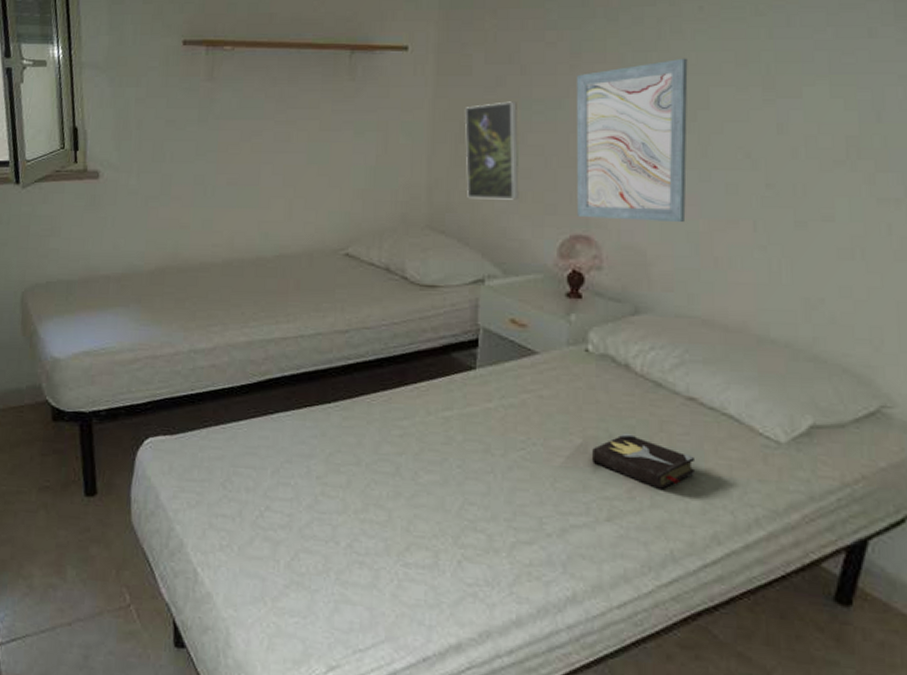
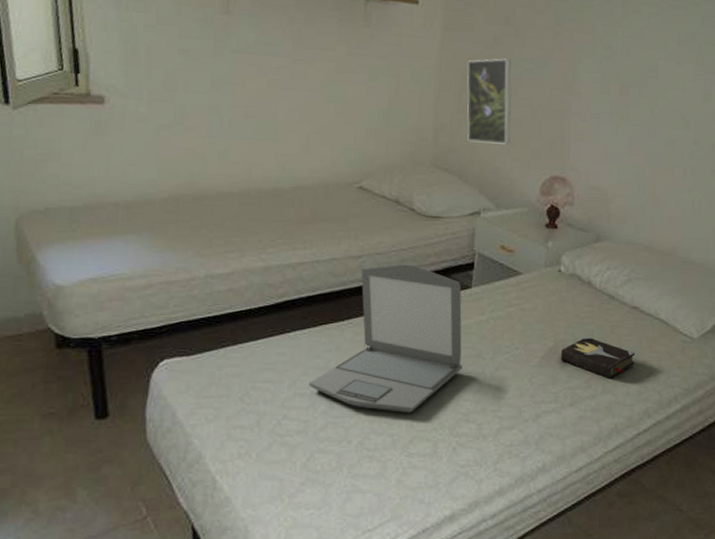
laptop: none [292,339,467,516] -> present [308,264,462,414]
wall art: present [576,58,688,223] -> none [556,34,644,169]

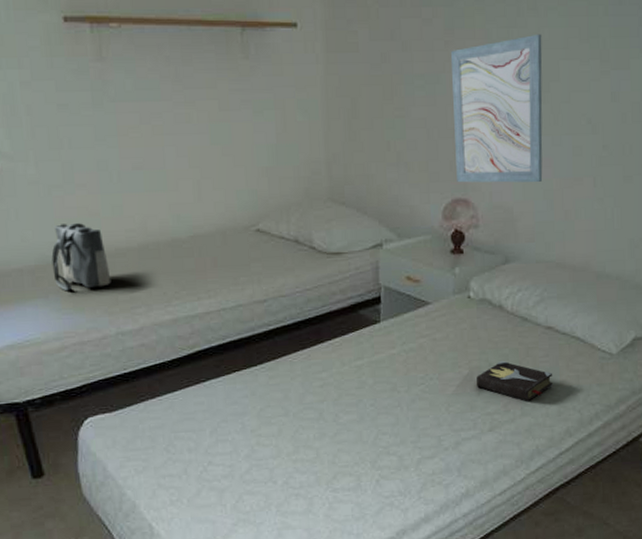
tote bag: none [149,163,208,230] -> present [51,223,111,291]
laptop: present [308,264,462,414] -> none [228,303,378,451]
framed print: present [466,58,512,145] -> none [354,77,408,171]
wall art: none [556,34,644,169] -> present [450,34,543,183]

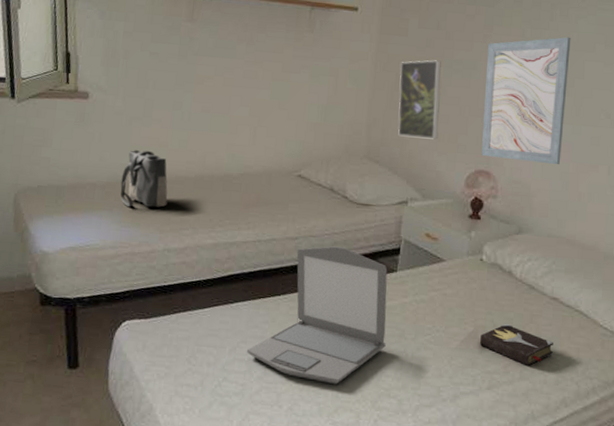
laptop: none [228,303,378,451] -> present [246,246,388,385]
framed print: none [354,77,408,171] -> present [397,60,442,140]

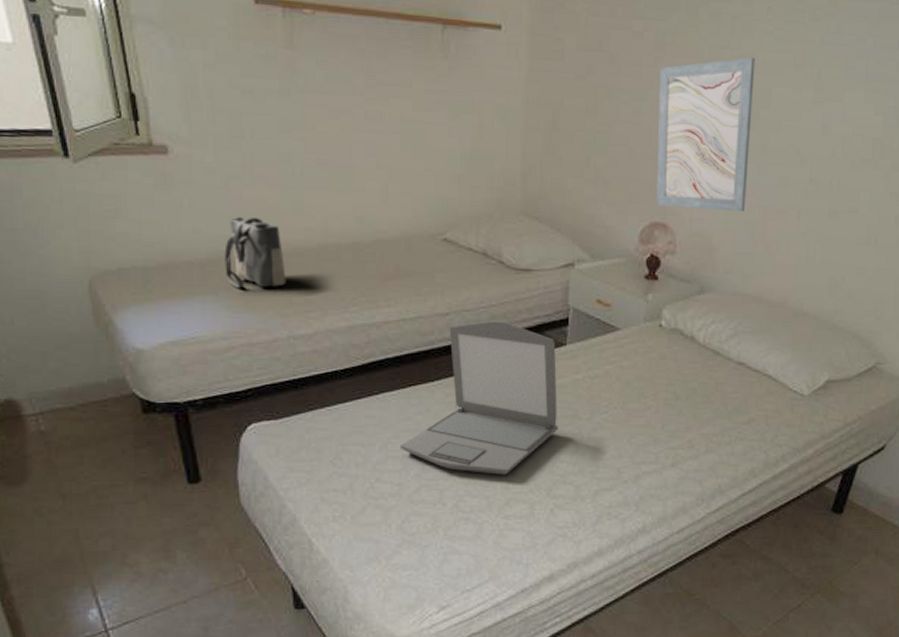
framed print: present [397,60,442,140] -> none [556,90,607,188]
hardback book: present [480,323,553,367] -> none [662,394,740,439]

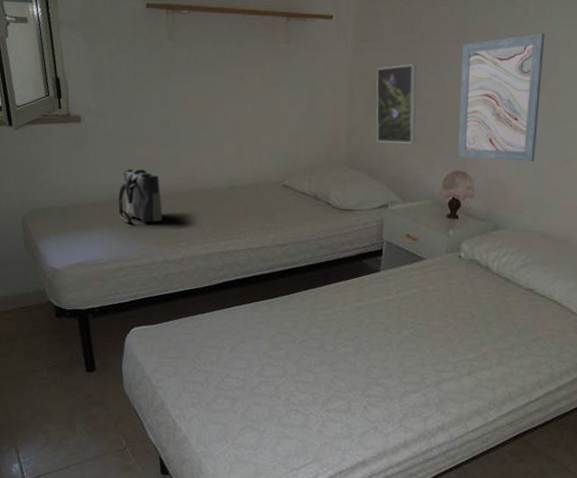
laptop: present [399,321,558,476] -> none [245,251,372,377]
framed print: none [556,90,607,188] -> present [376,64,417,144]

